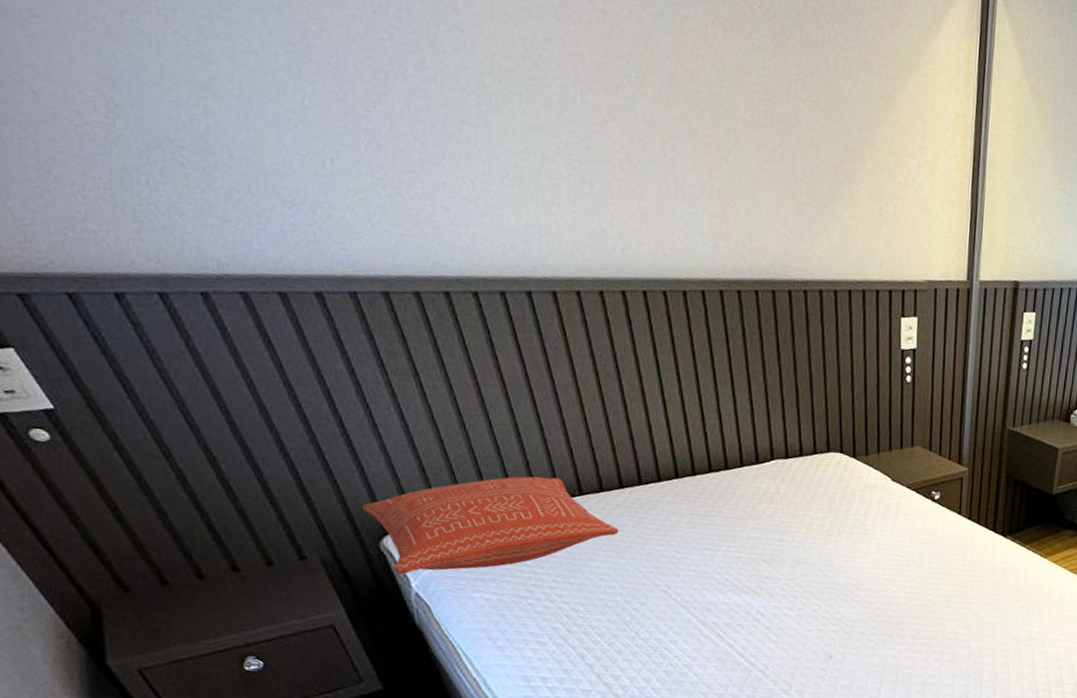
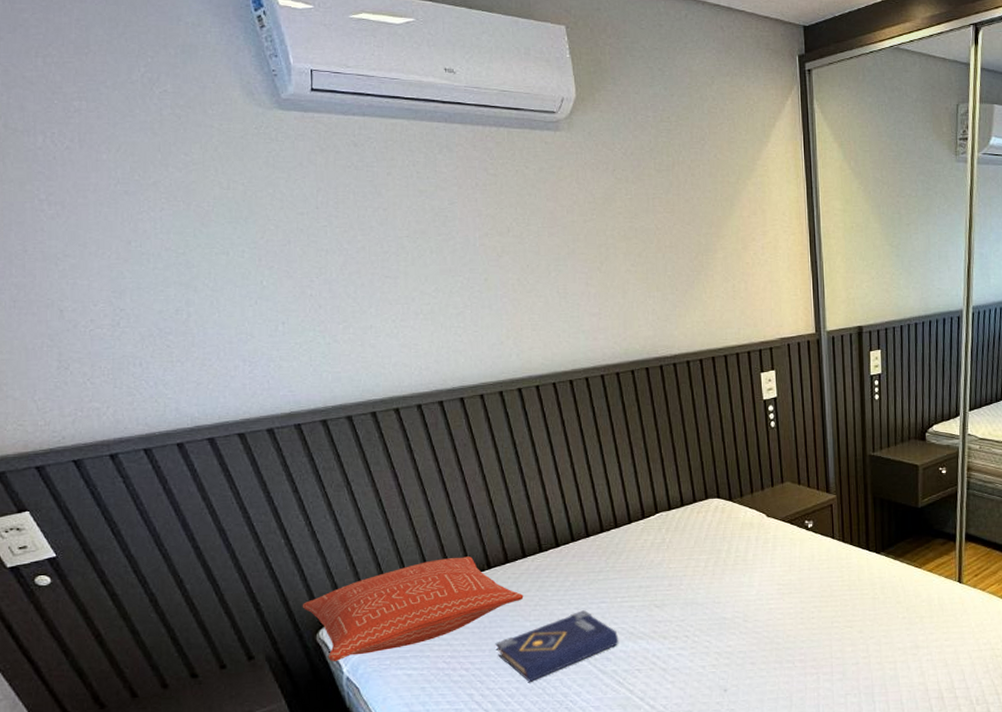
book: none [585,554,722,623] -> present [495,610,619,682]

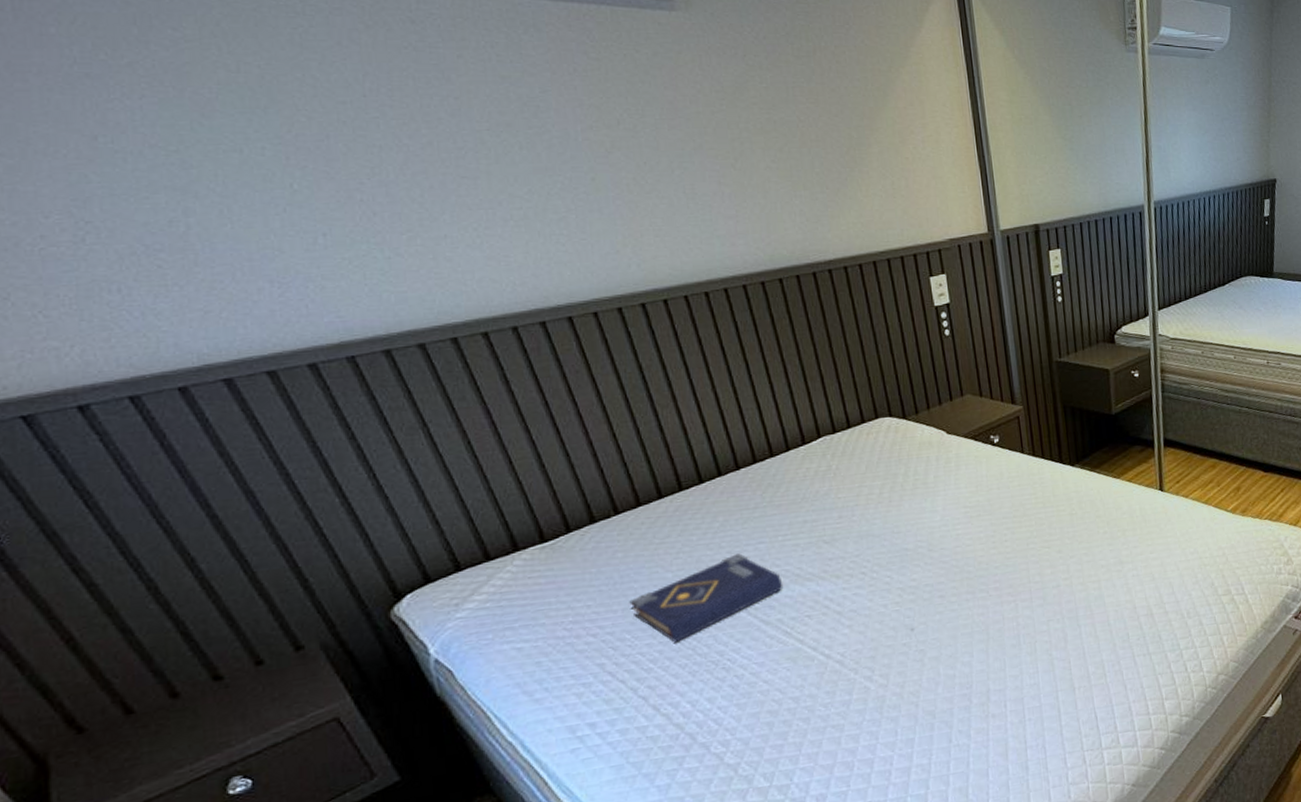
pillow: present [302,556,524,662] -> none [368,502,663,643]

